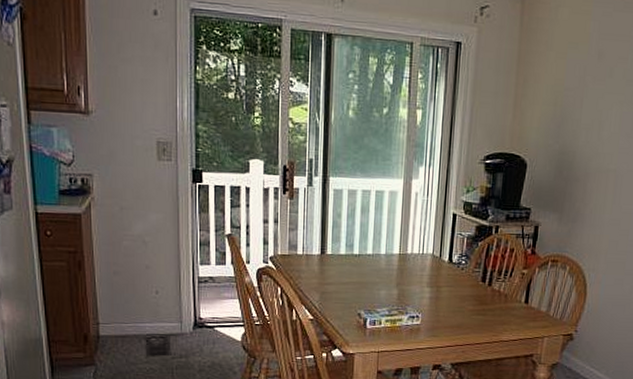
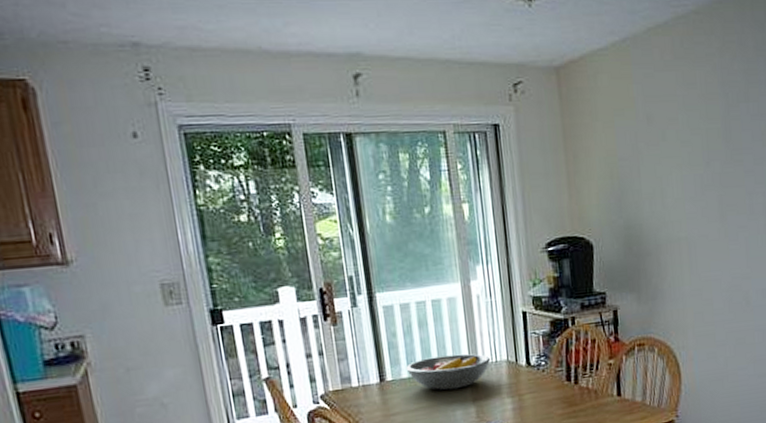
fruit bowl: none [344,240,417,272] -> present [406,353,490,391]

